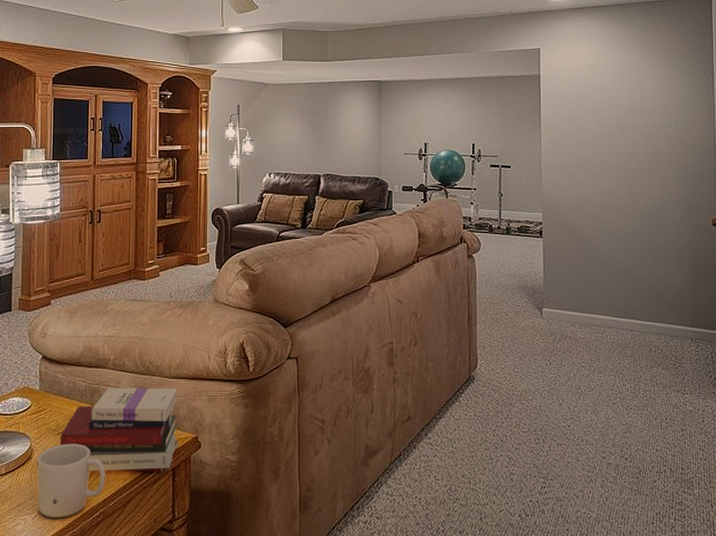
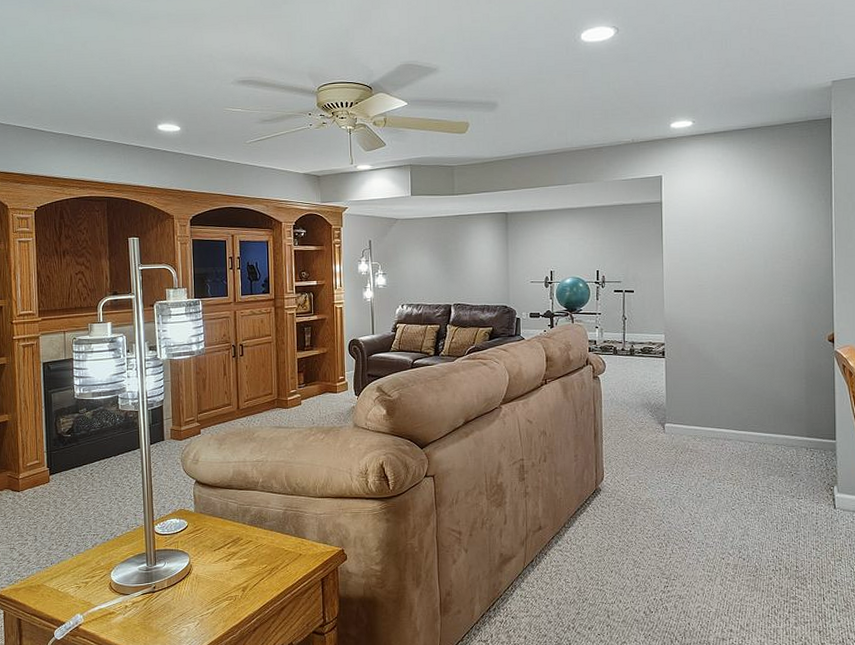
mug: present [37,443,106,519] -> none [196,558,261,626]
books: present [60,387,178,473] -> none [216,506,326,583]

